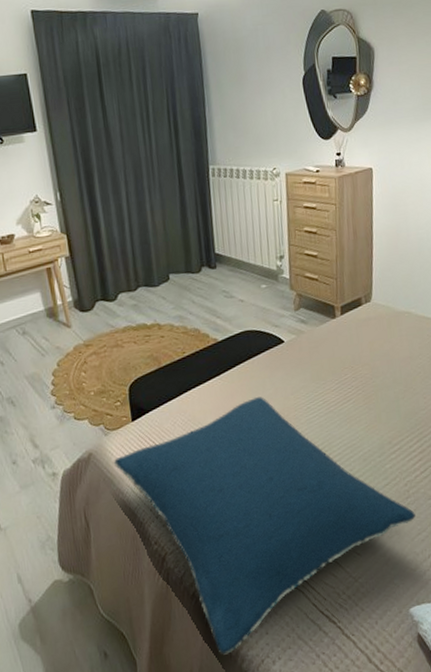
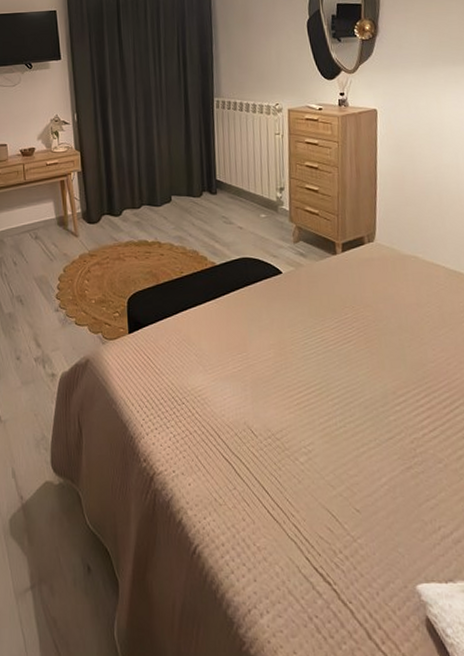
pillow: present [113,396,416,655] -> none [108,326,424,595]

